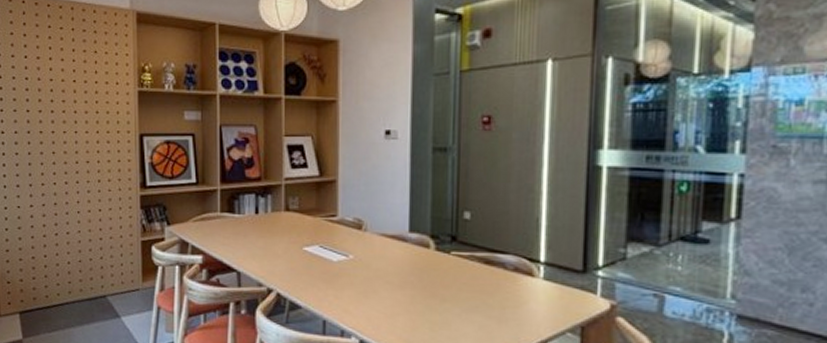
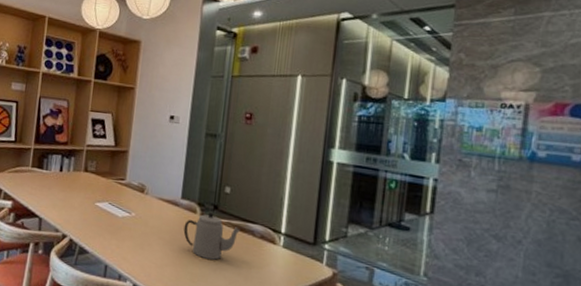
teapot: none [416,244,487,303] -> present [183,211,240,260]

